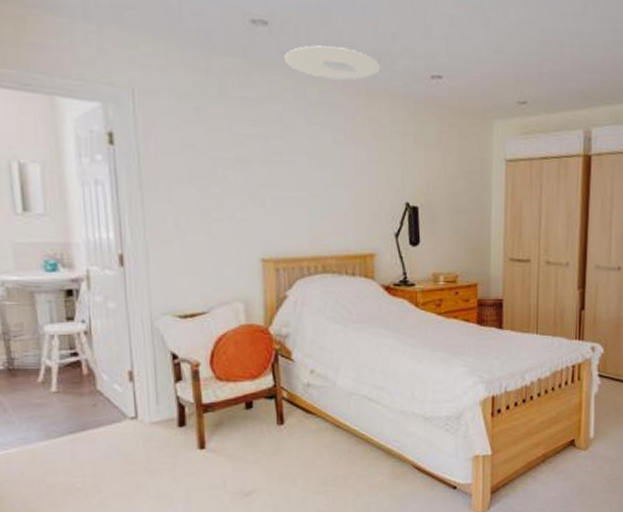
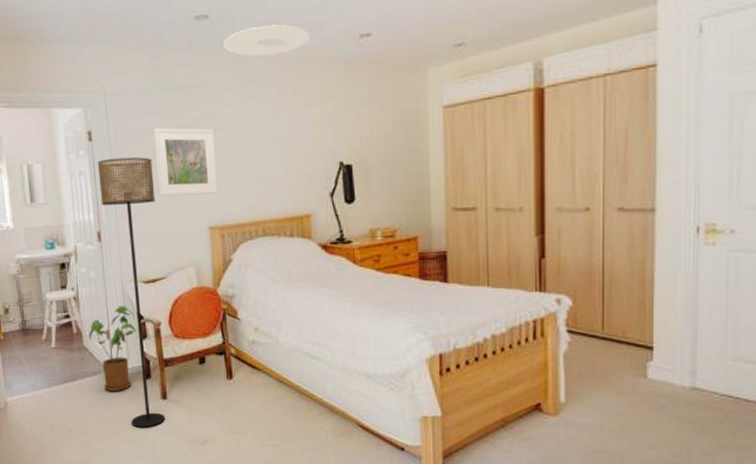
house plant: none [104,343,170,442] -> present [88,306,138,391]
floor lamp: none [120,168,203,482] -> present [97,157,166,428]
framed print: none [195,140,274,222] -> present [153,128,219,197]

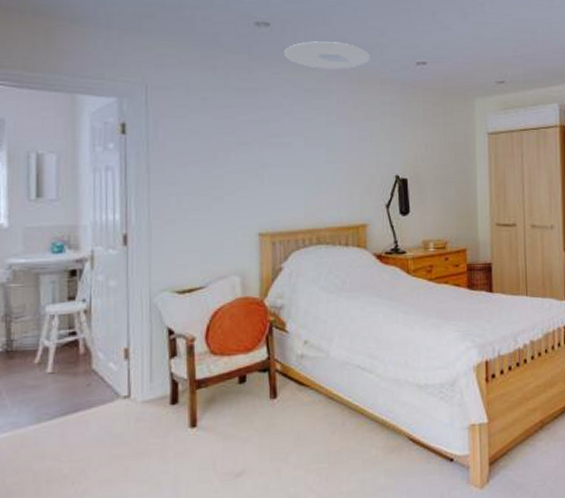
house plant: present [88,306,138,391] -> none [100,320,165,423]
floor lamp: present [97,157,166,428] -> none [130,154,199,465]
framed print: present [153,128,219,197] -> none [201,127,271,199]

